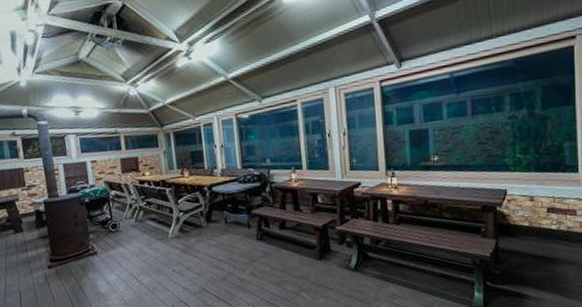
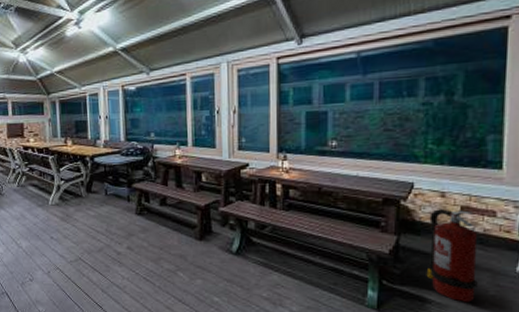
fire extinguisher: none [522,211,566,295] -> present [426,209,478,302]

